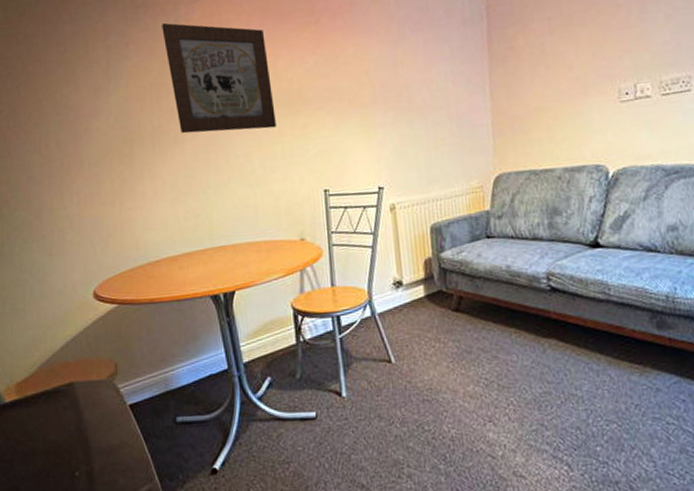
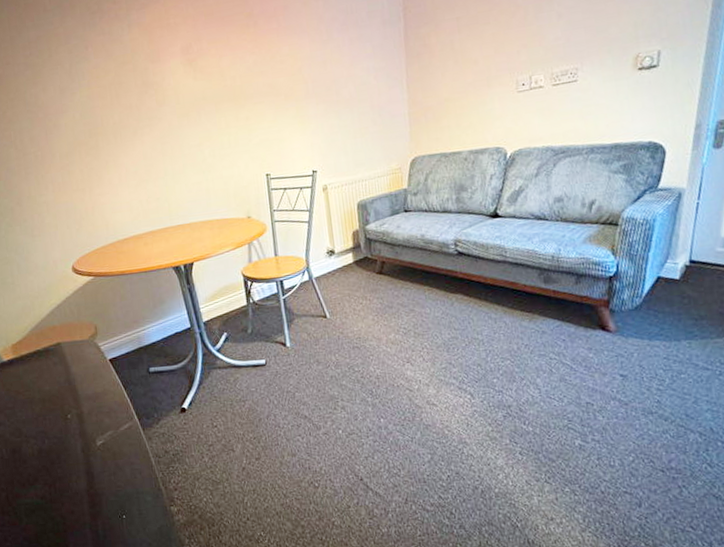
wall art: present [162,22,276,134] -> none [116,27,223,127]

